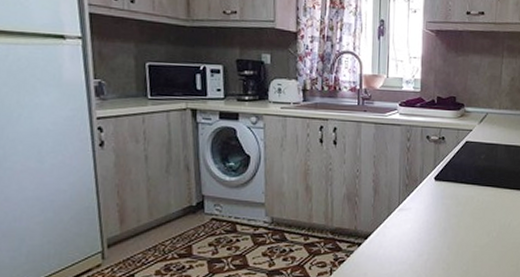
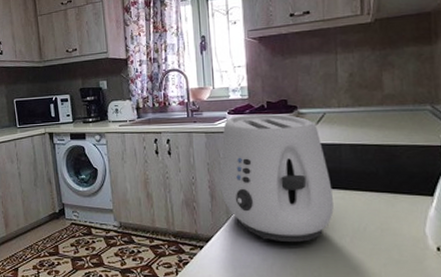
toaster: none [385,108,486,239] -> present [220,113,334,243]

